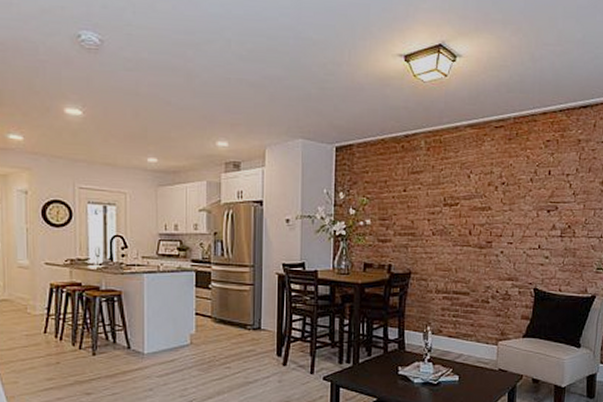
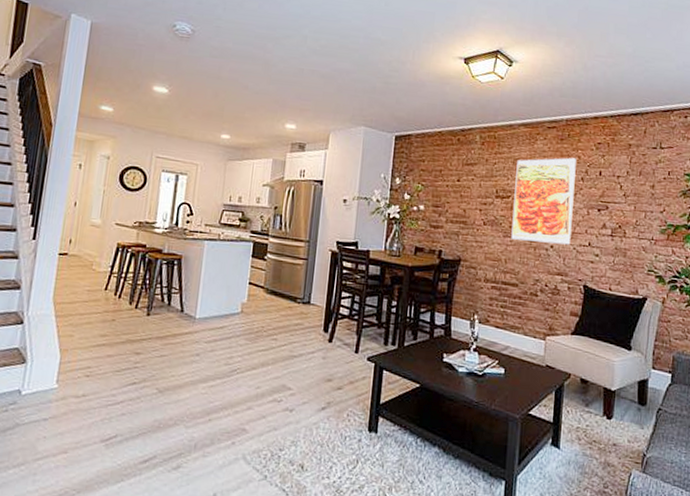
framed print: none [461,158,525,249] -> present [511,157,577,245]

